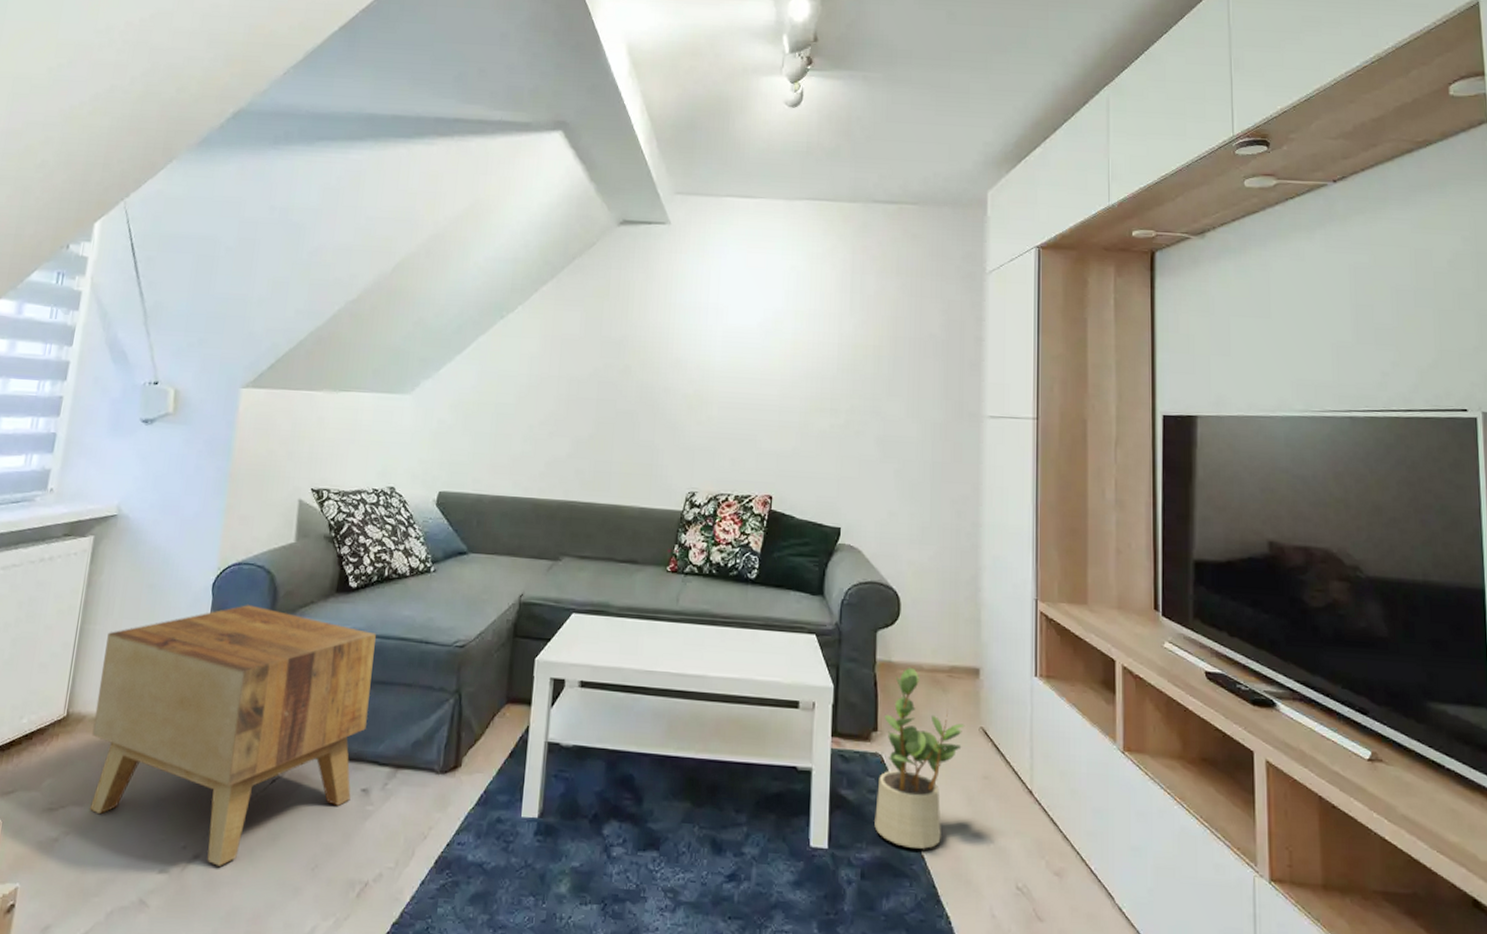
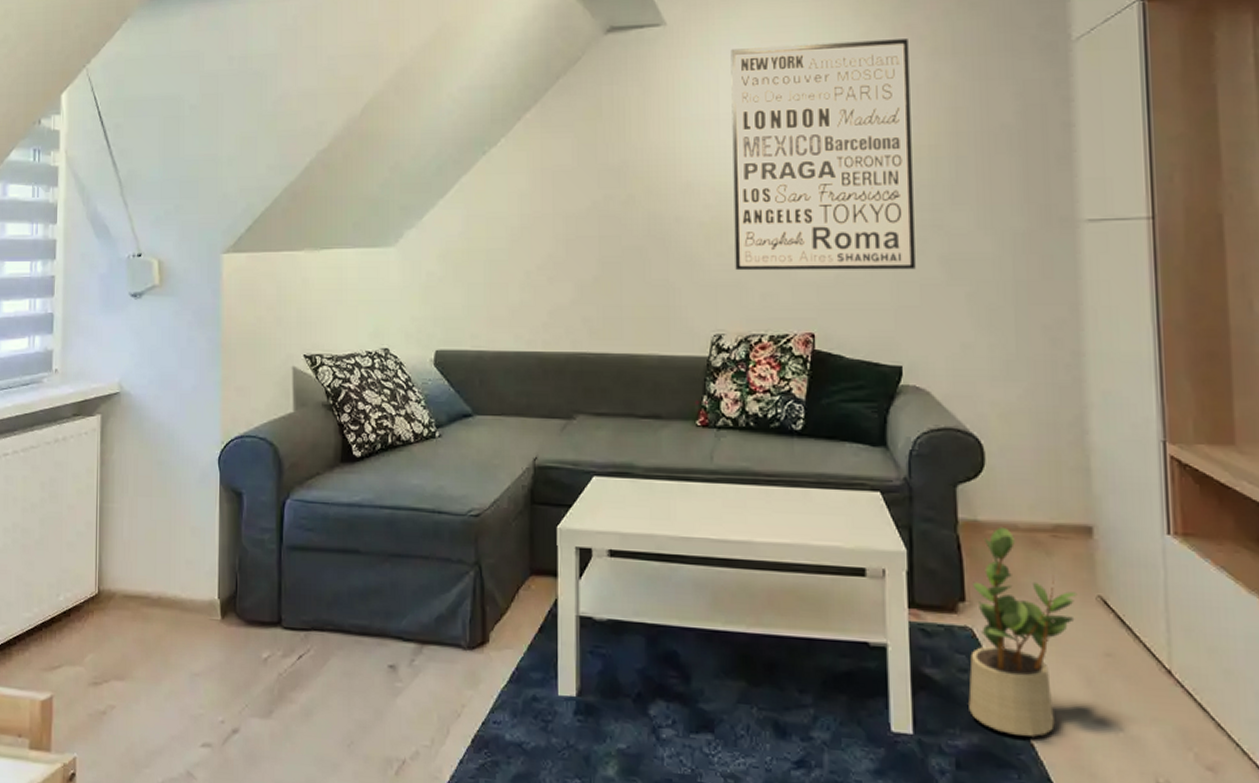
side table: present [90,605,376,866] -> none [123,478,386,741]
wall art: none [711,250,864,447] -> present [730,39,916,271]

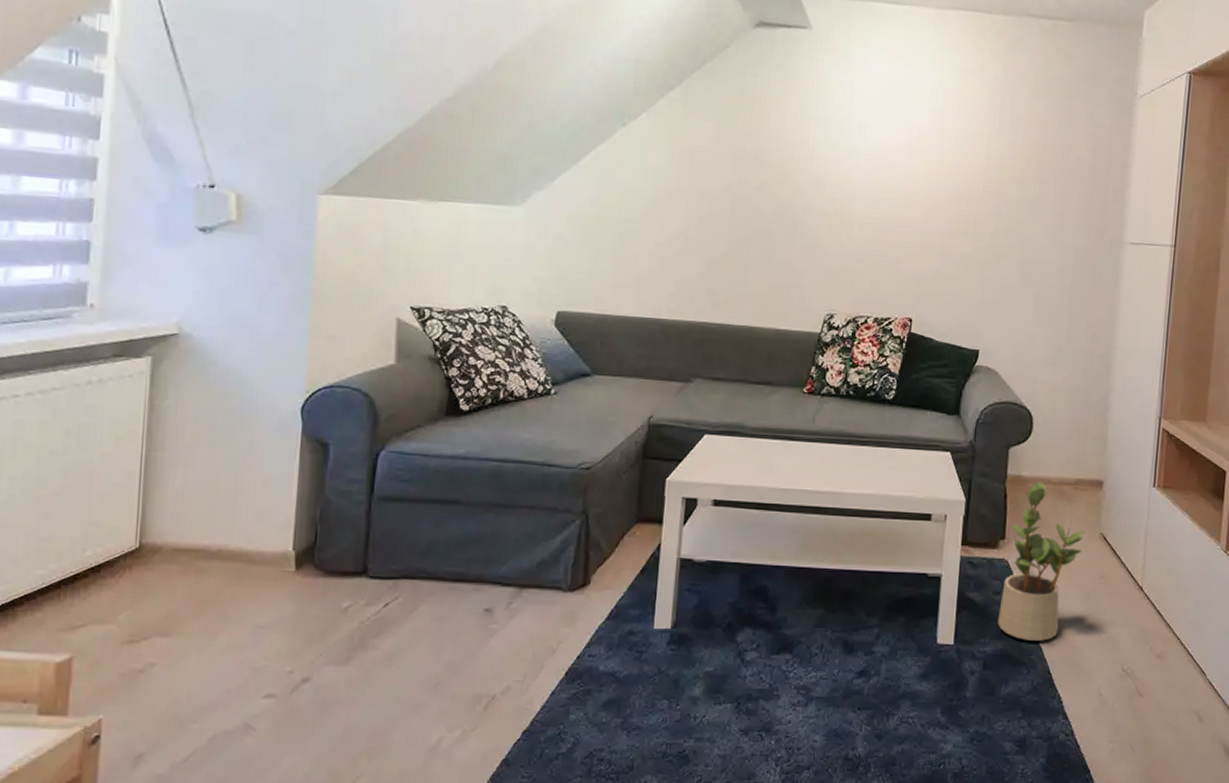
wall art: present [730,39,916,271] -> none [851,61,1015,271]

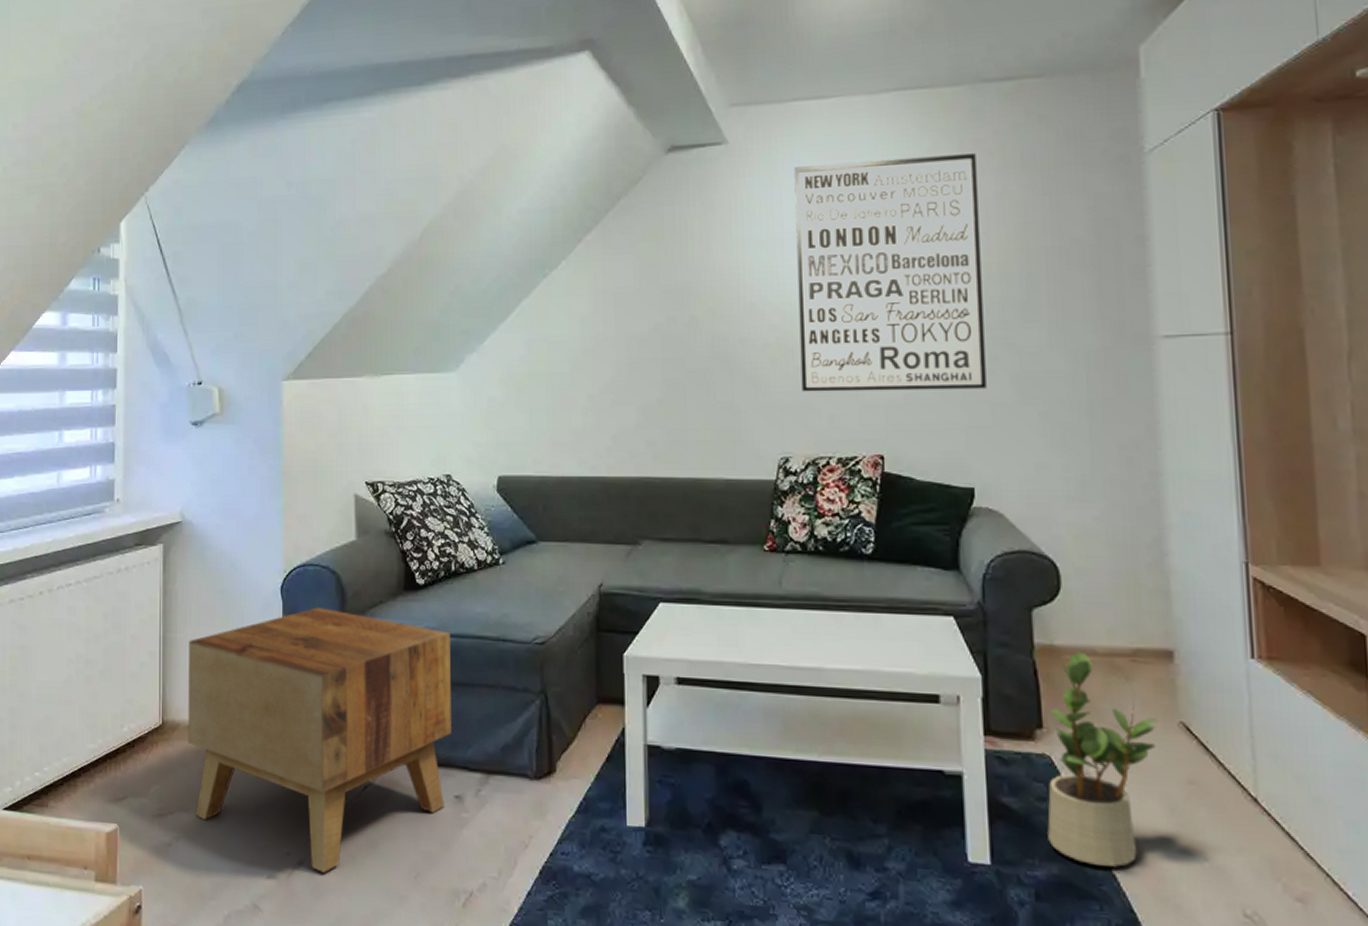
side table: none [172,429,493,688] -> present [188,607,452,873]
wall art: none [851,61,1015,271] -> present [794,153,987,392]

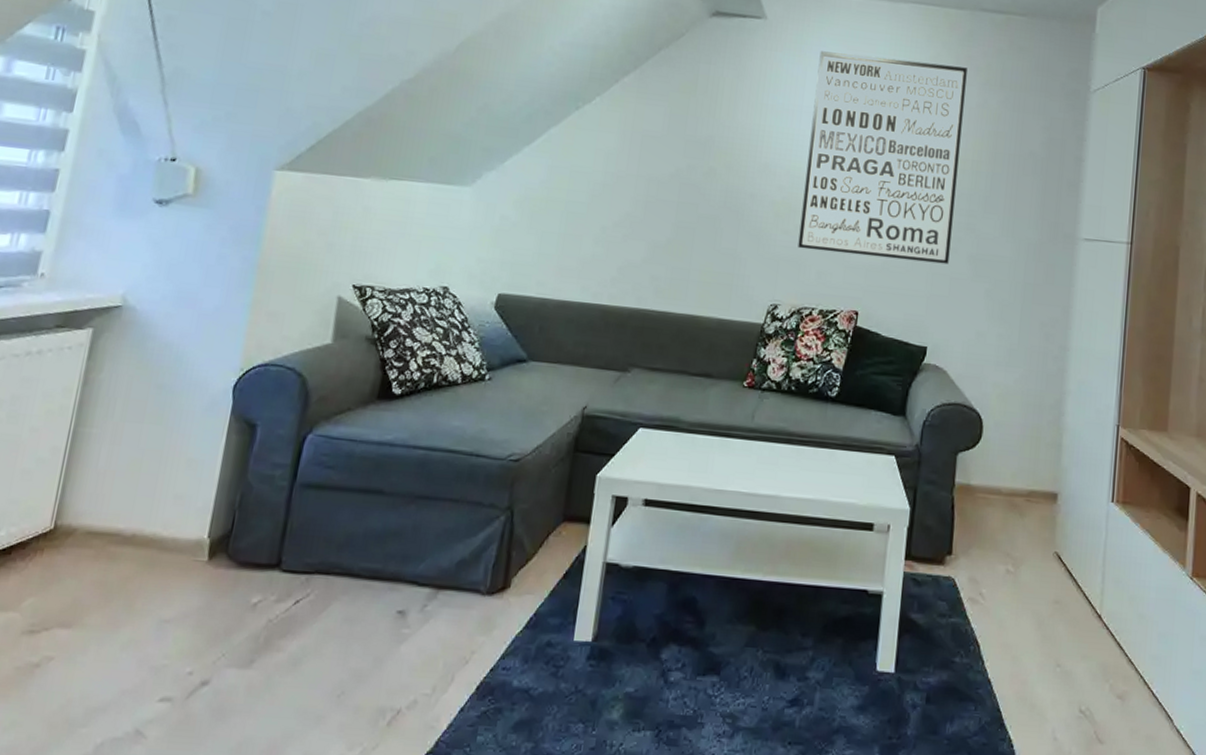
side table: present [188,607,452,873] -> none [79,410,421,694]
potted plant: present [1047,652,1159,867] -> none [943,492,1040,673]

